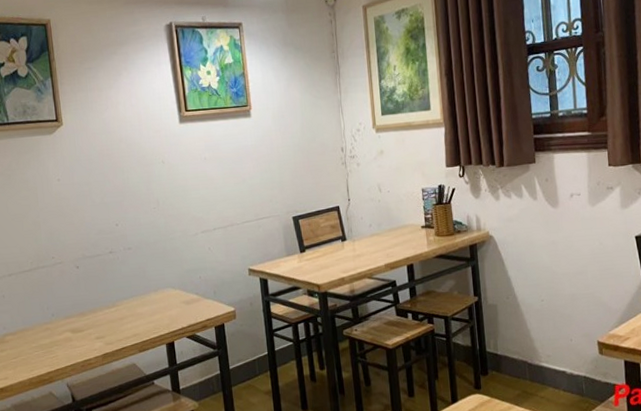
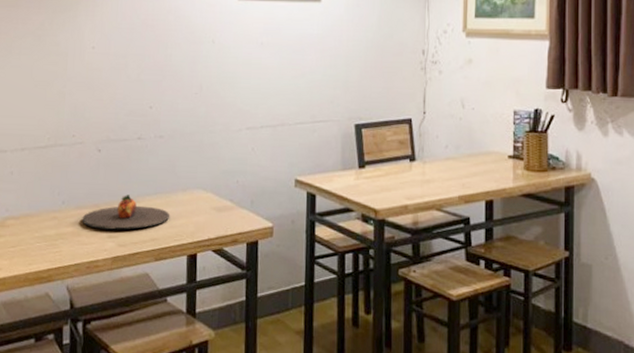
plate: none [71,301,147,333] -> present [82,195,170,230]

